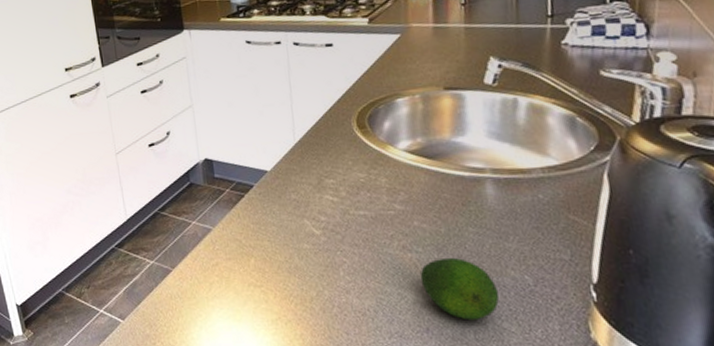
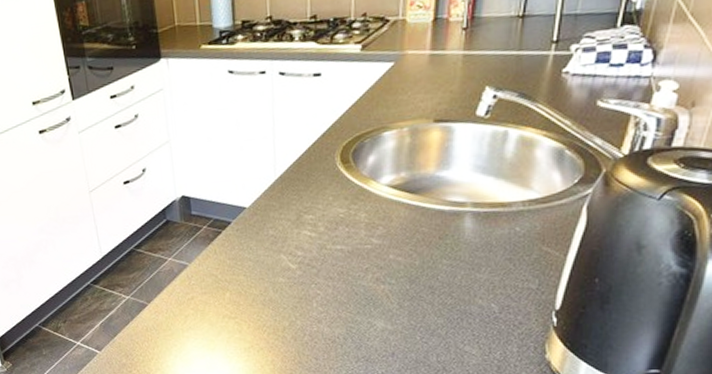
fruit: present [420,257,499,321] -> none [390,288,465,345]

